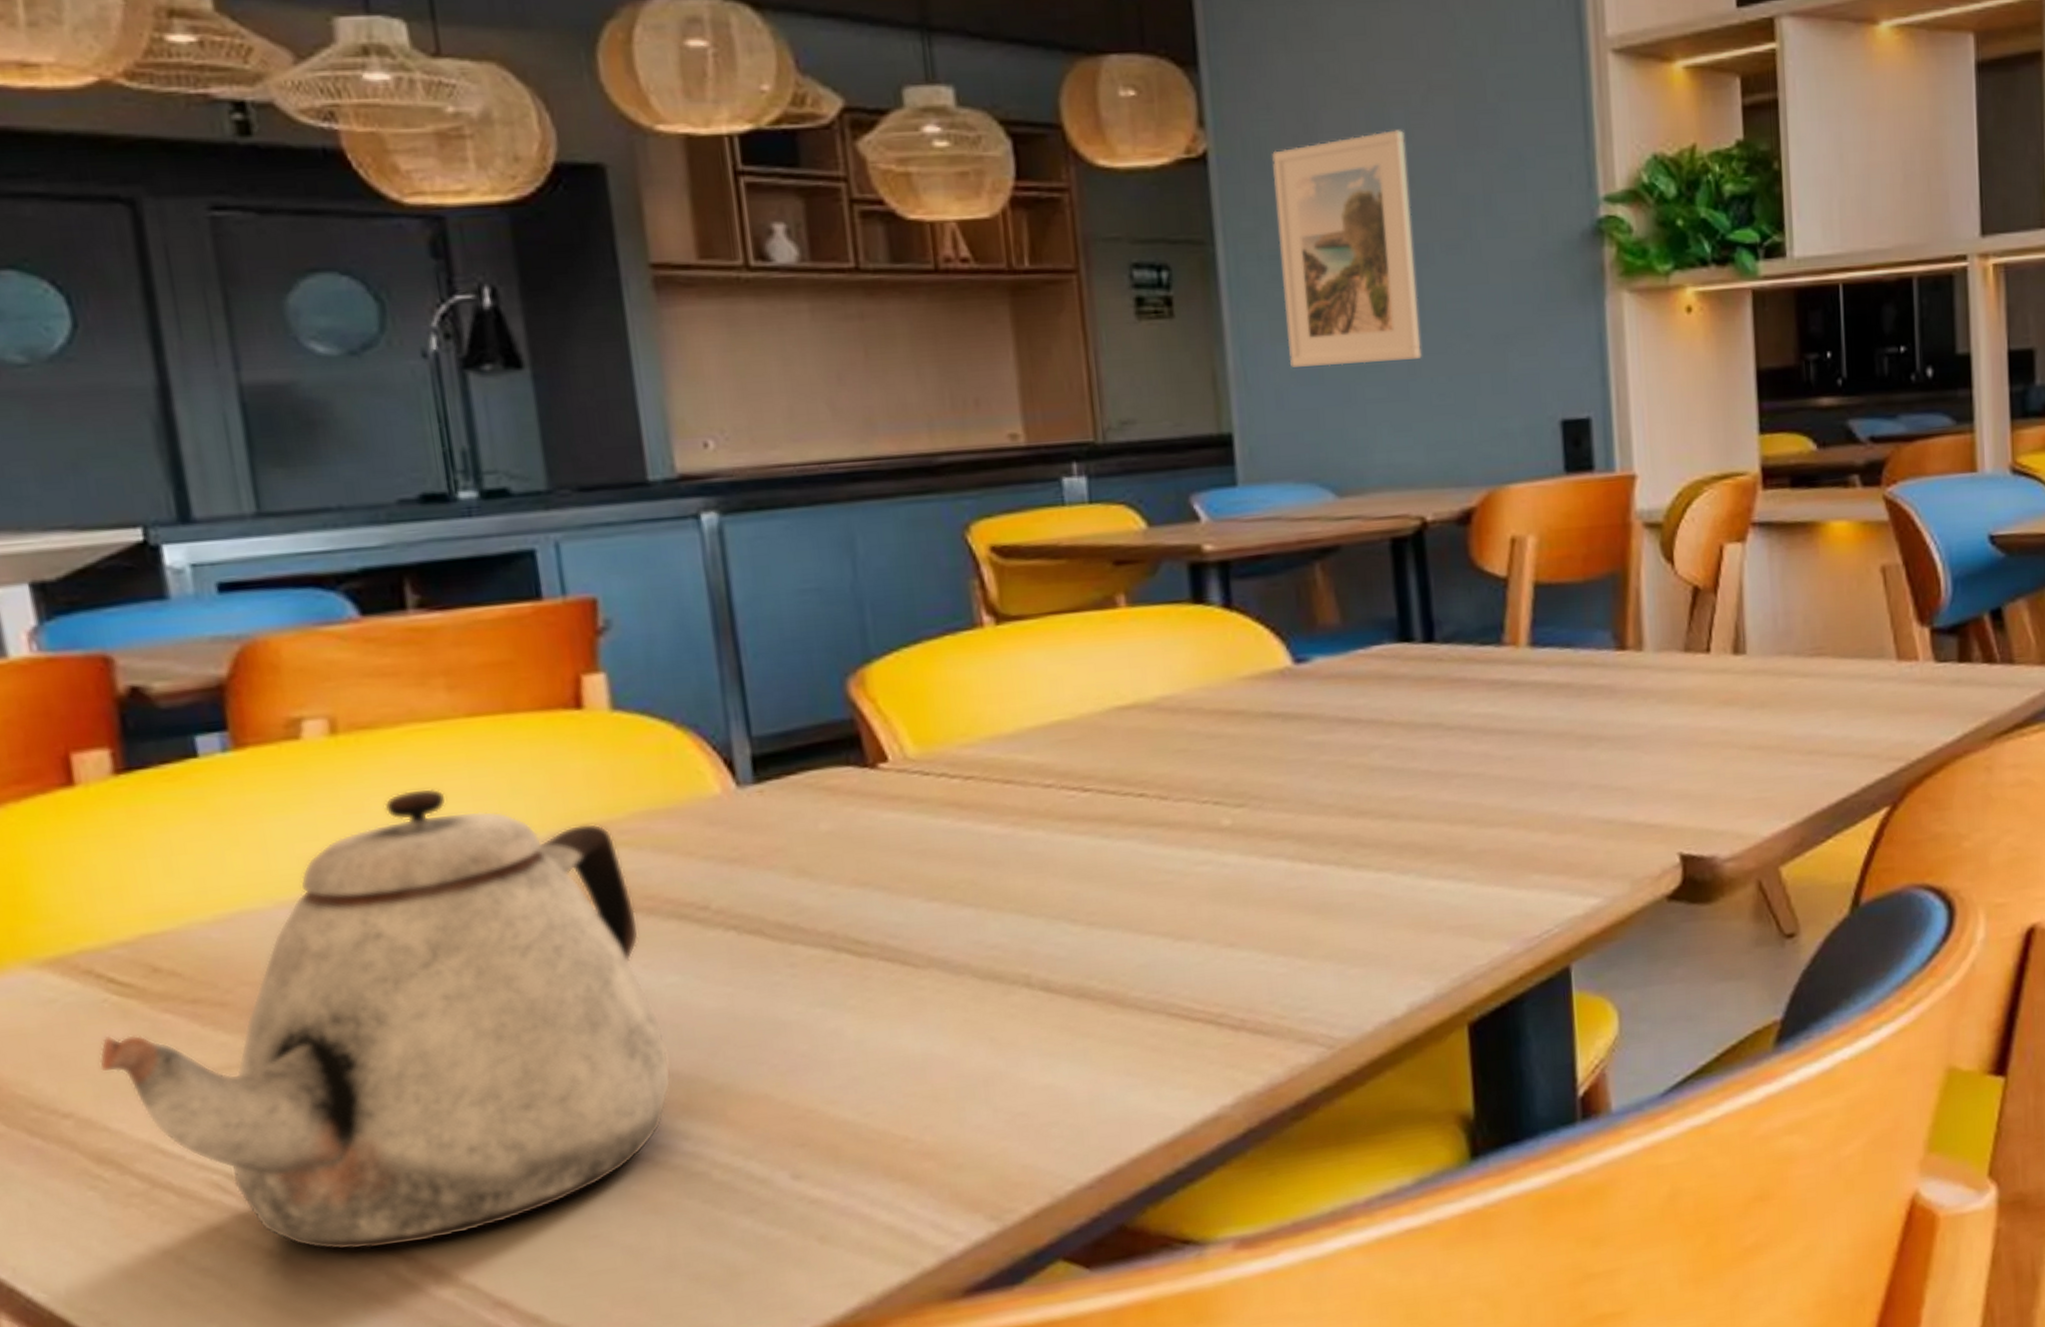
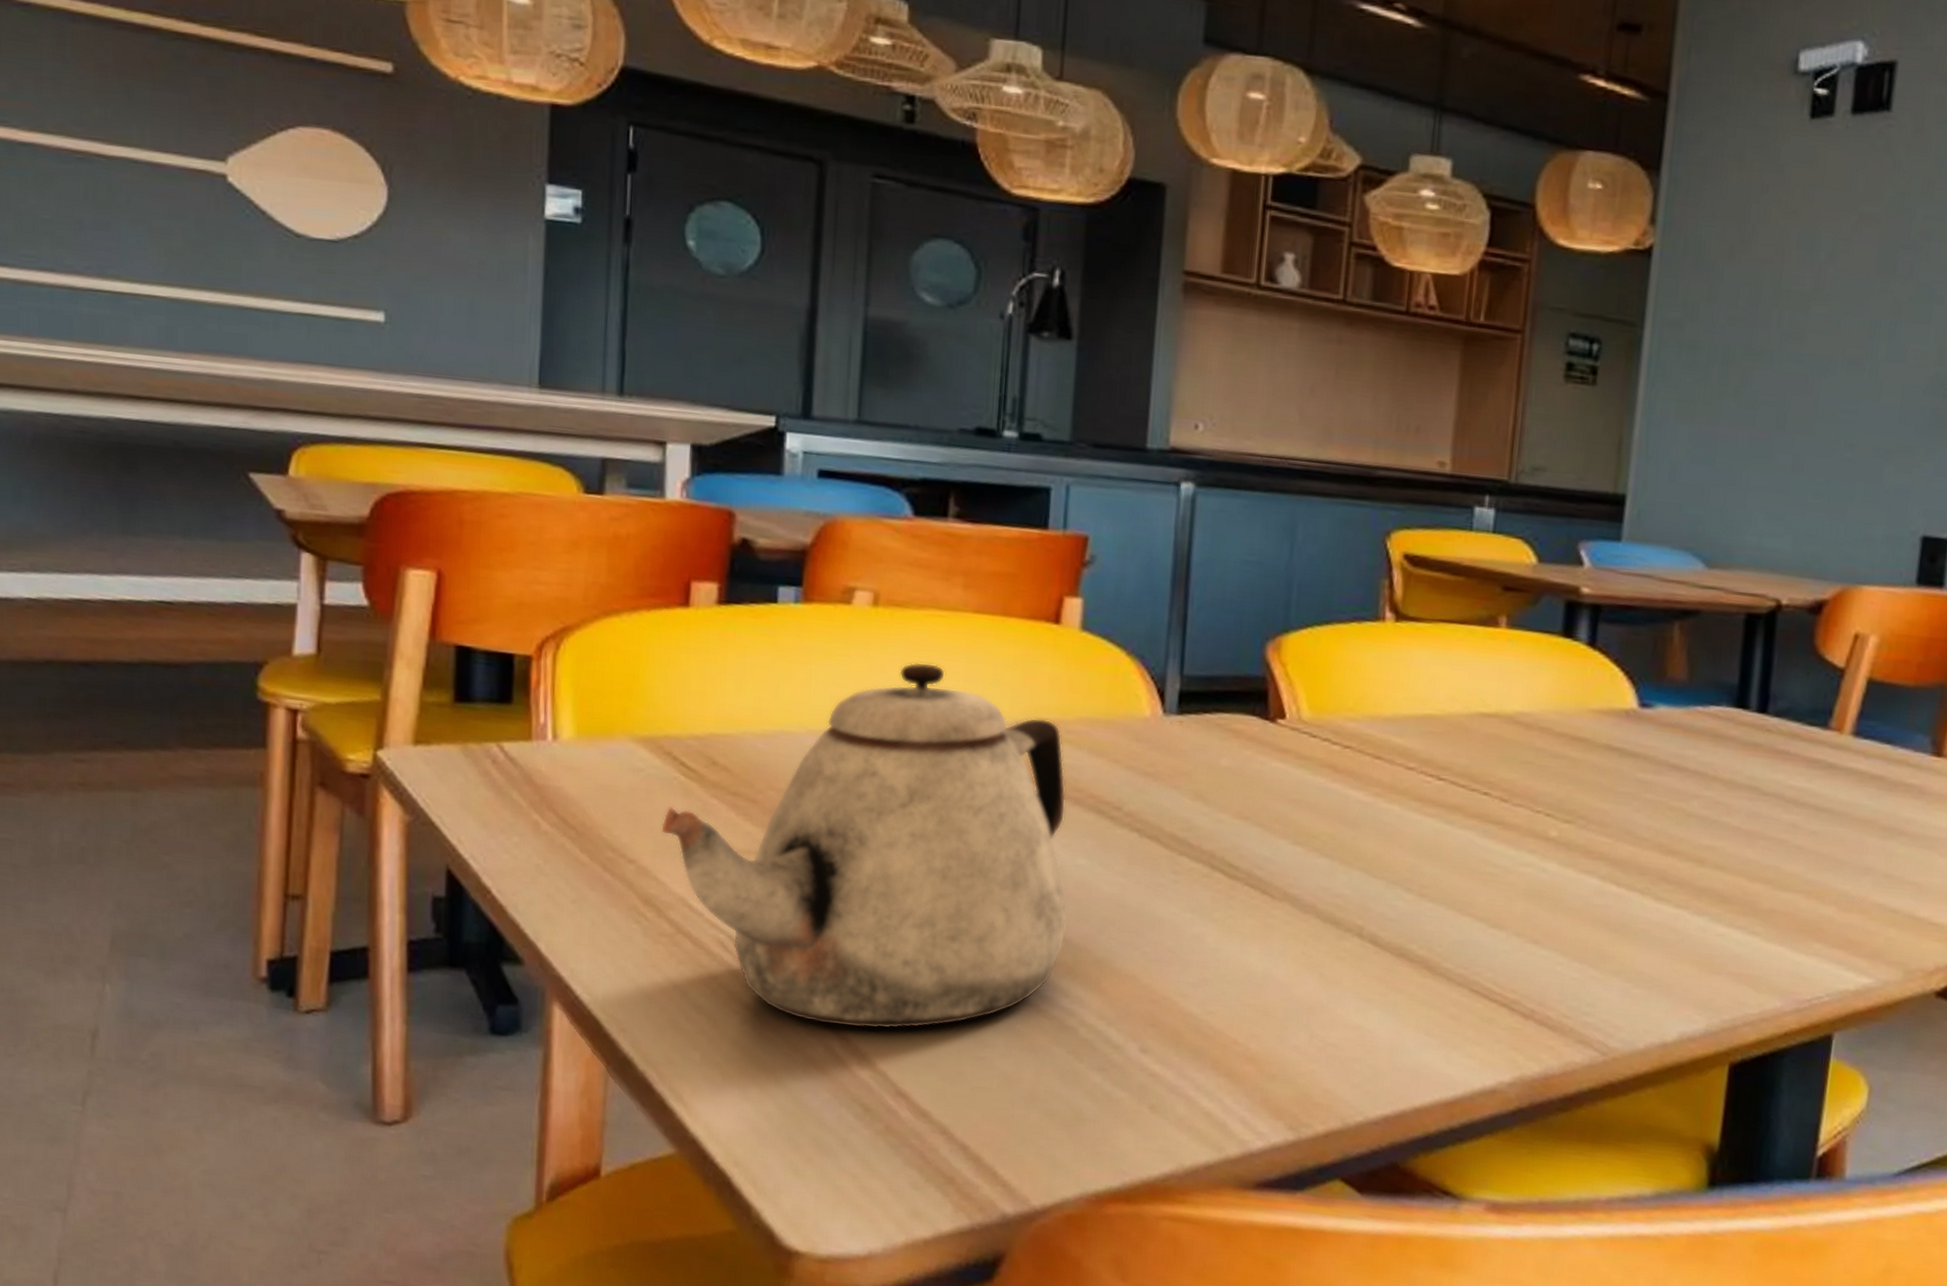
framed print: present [1272,130,1422,367] -> none [1688,251,1830,458]

